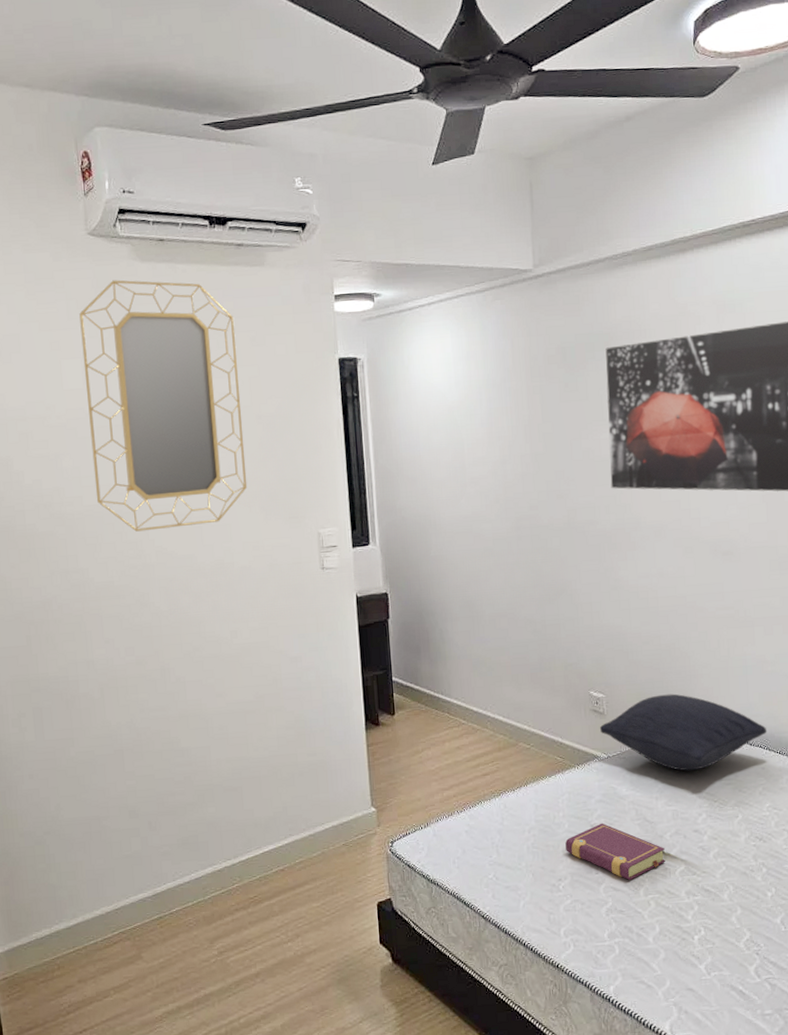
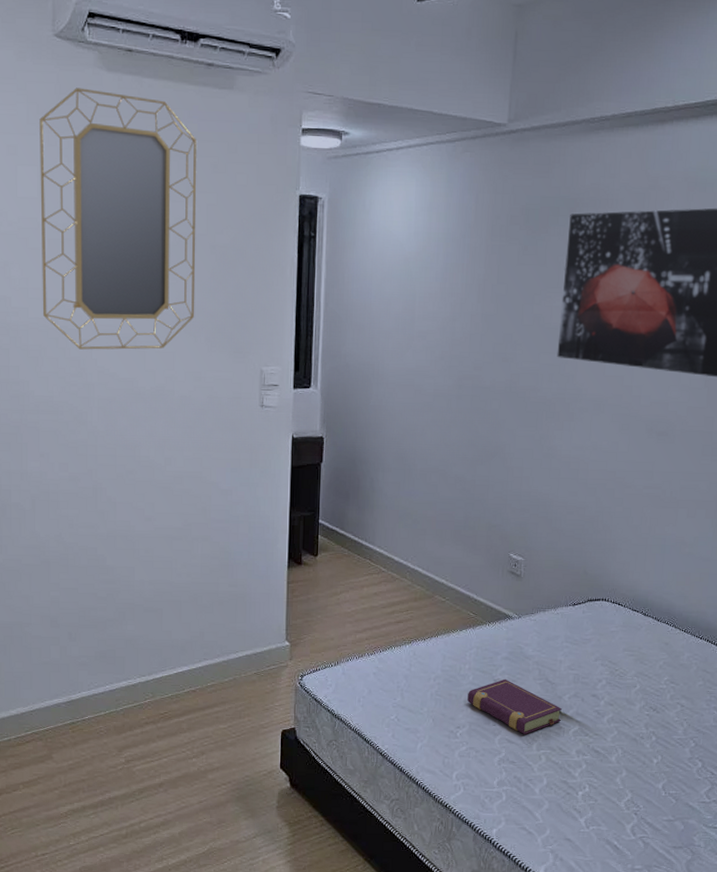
pillow: present [599,693,767,771] -> none [514,564,676,639]

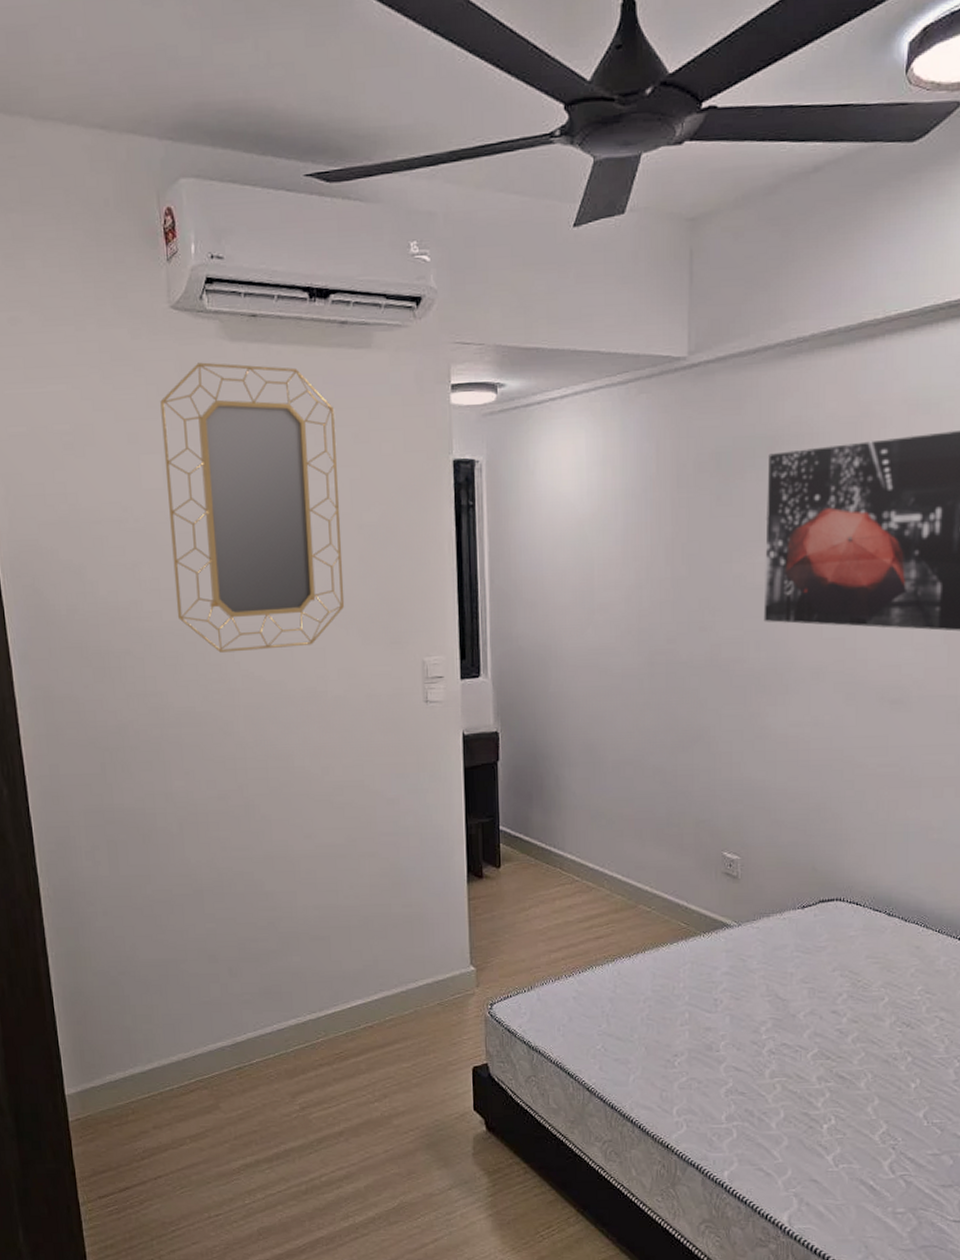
book: present [467,679,562,734] -> none [684,997,796,1060]

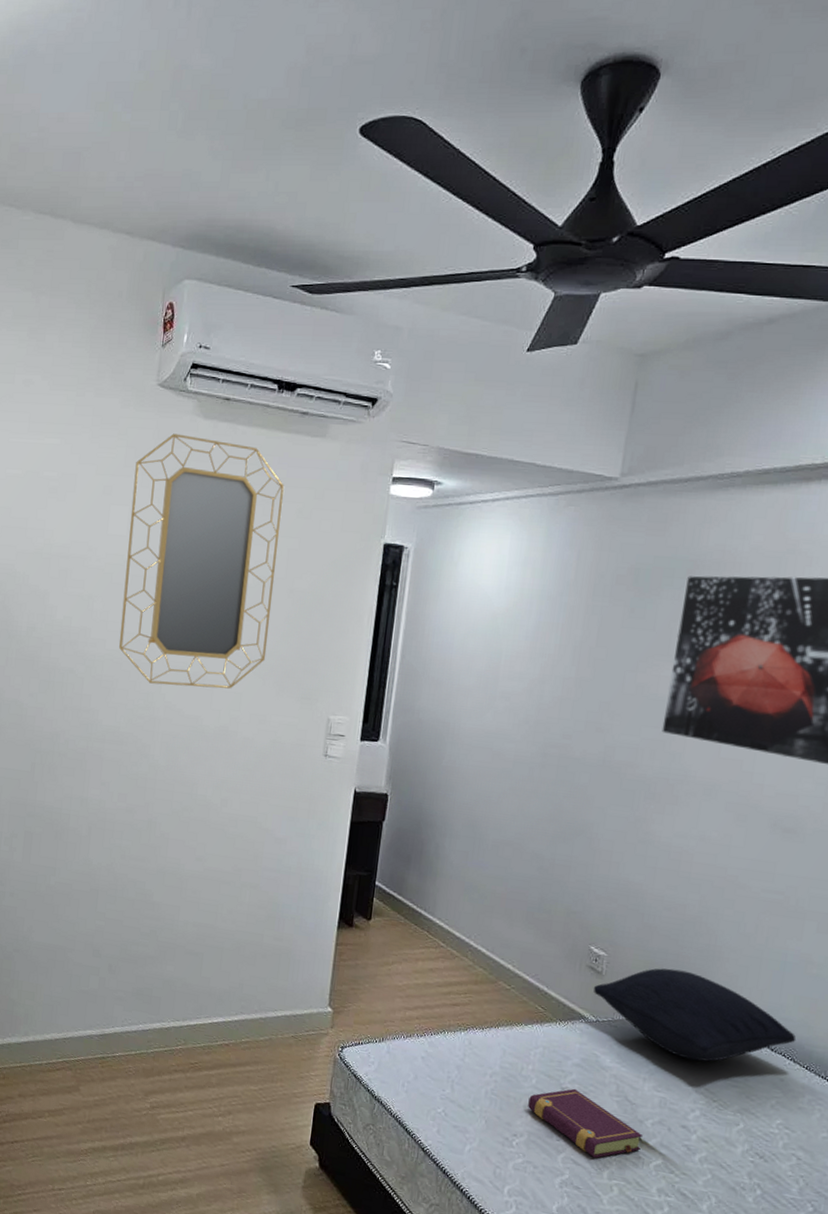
book: none [684,997,796,1060] -> present [528,1088,642,1158]
pillow: none [731,859,927,946] -> present [593,968,796,1062]

